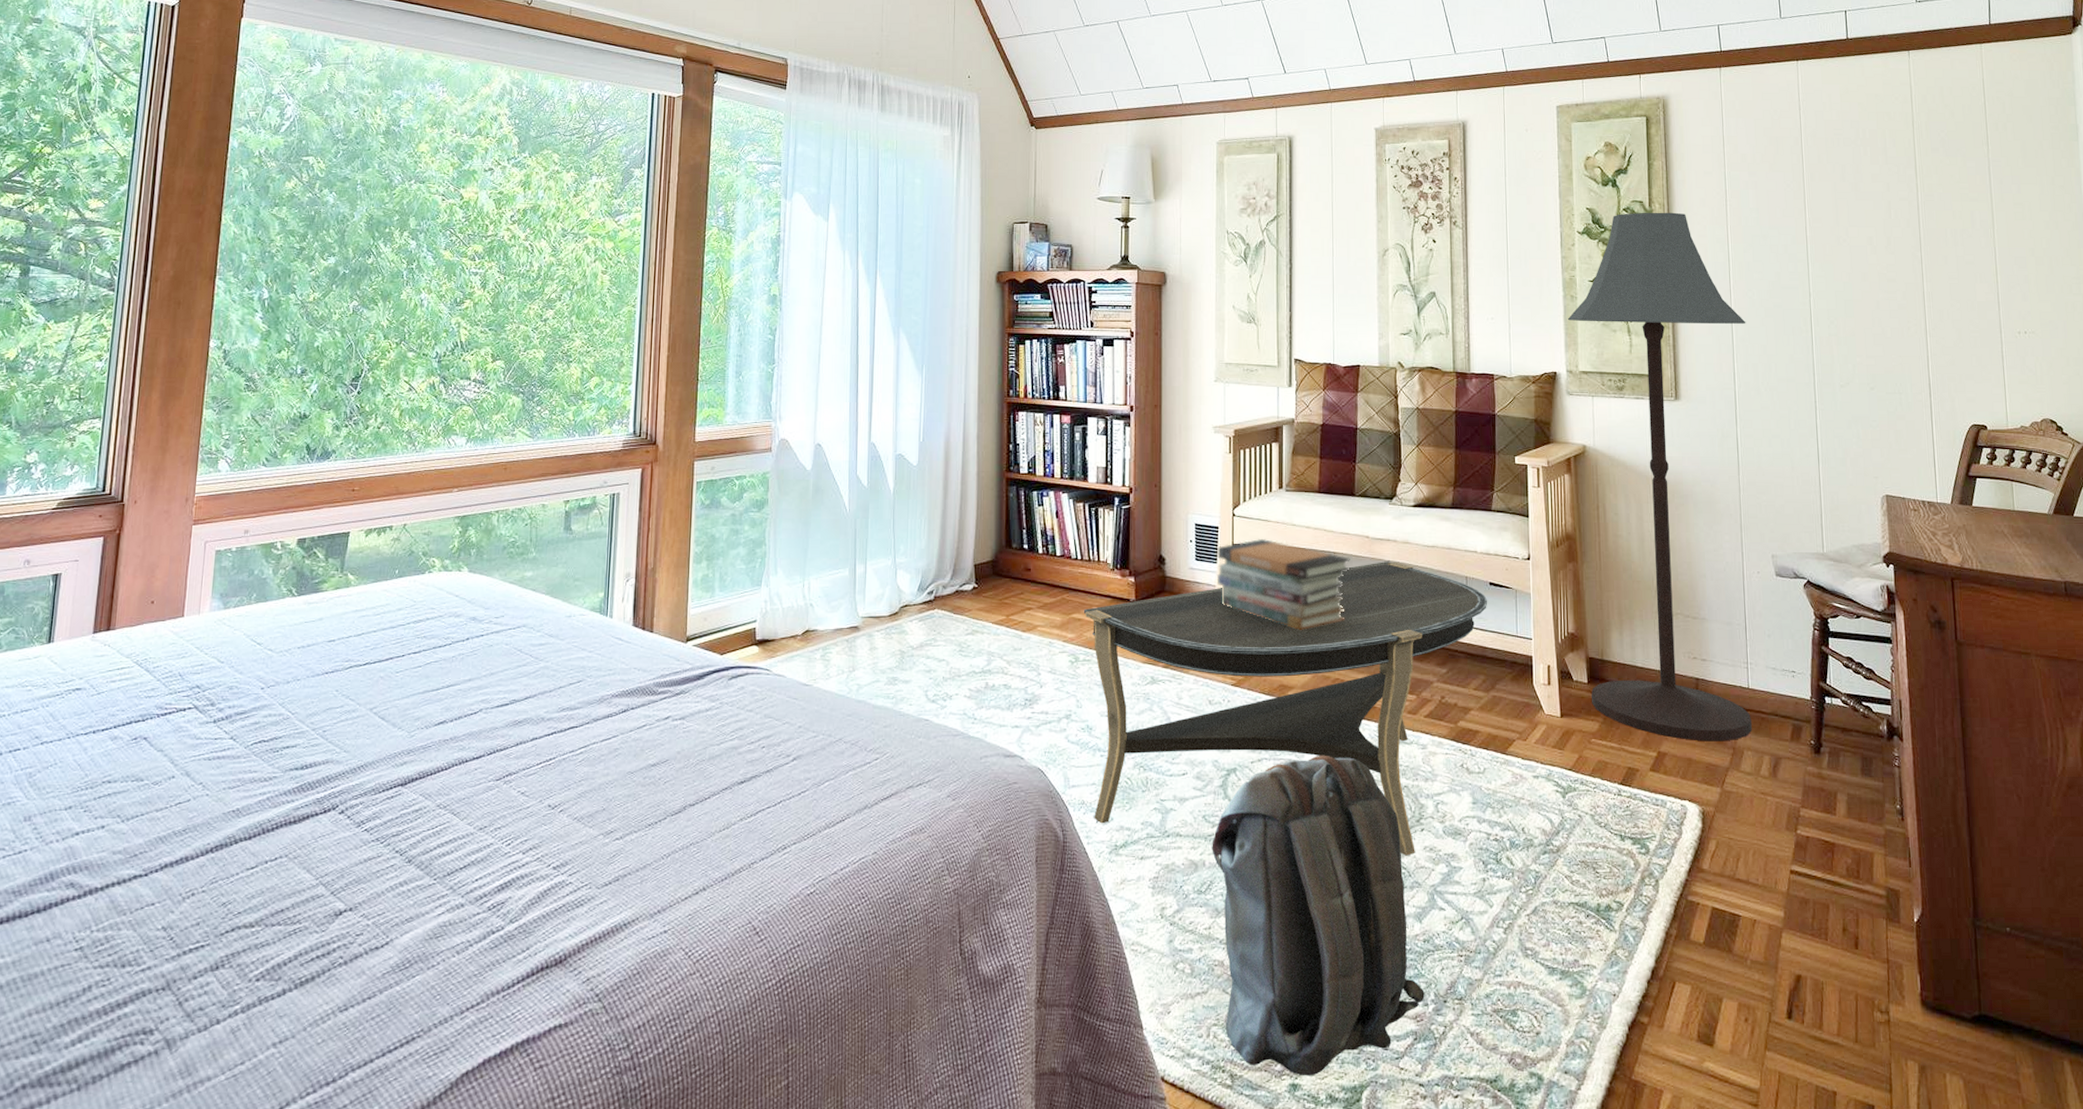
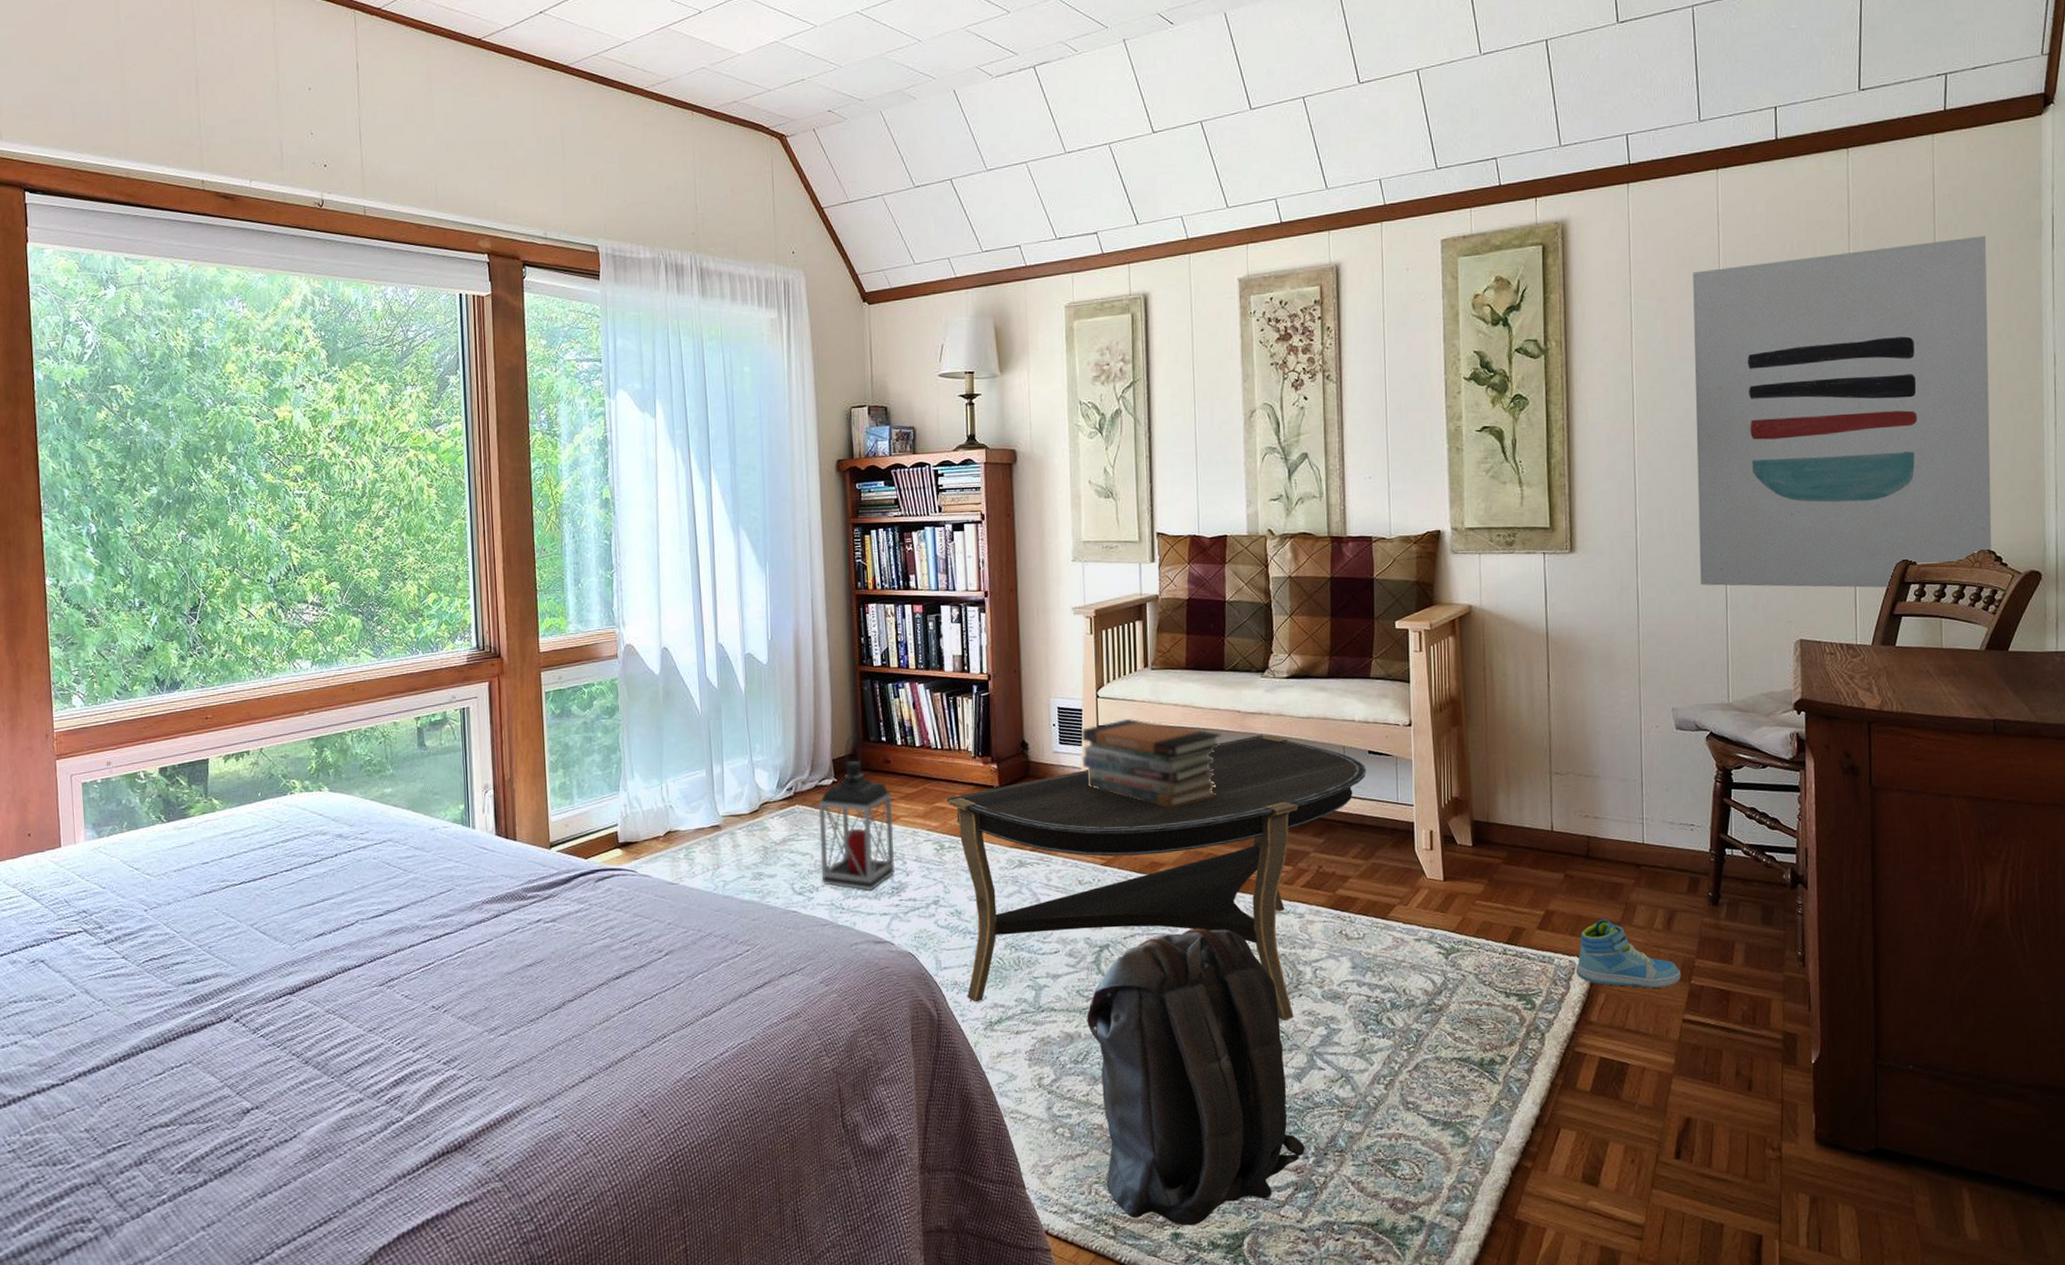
lantern: none [956,540,1030,701] -> present [818,734,896,890]
floor lamp: present [1567,212,1752,741] -> none [1452,349,1651,898]
sneaker: none [1687,763,1787,837] -> present [1575,918,1681,988]
wall art: none [1779,135,2054,453] -> present [1693,236,1992,588]

